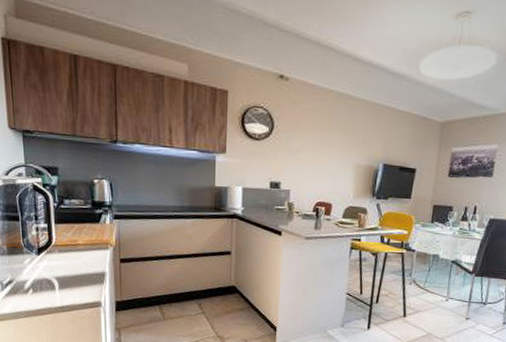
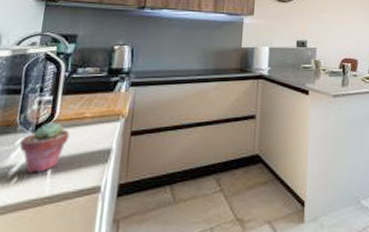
potted succulent: none [27,247,68,288] -> present [19,122,70,173]

